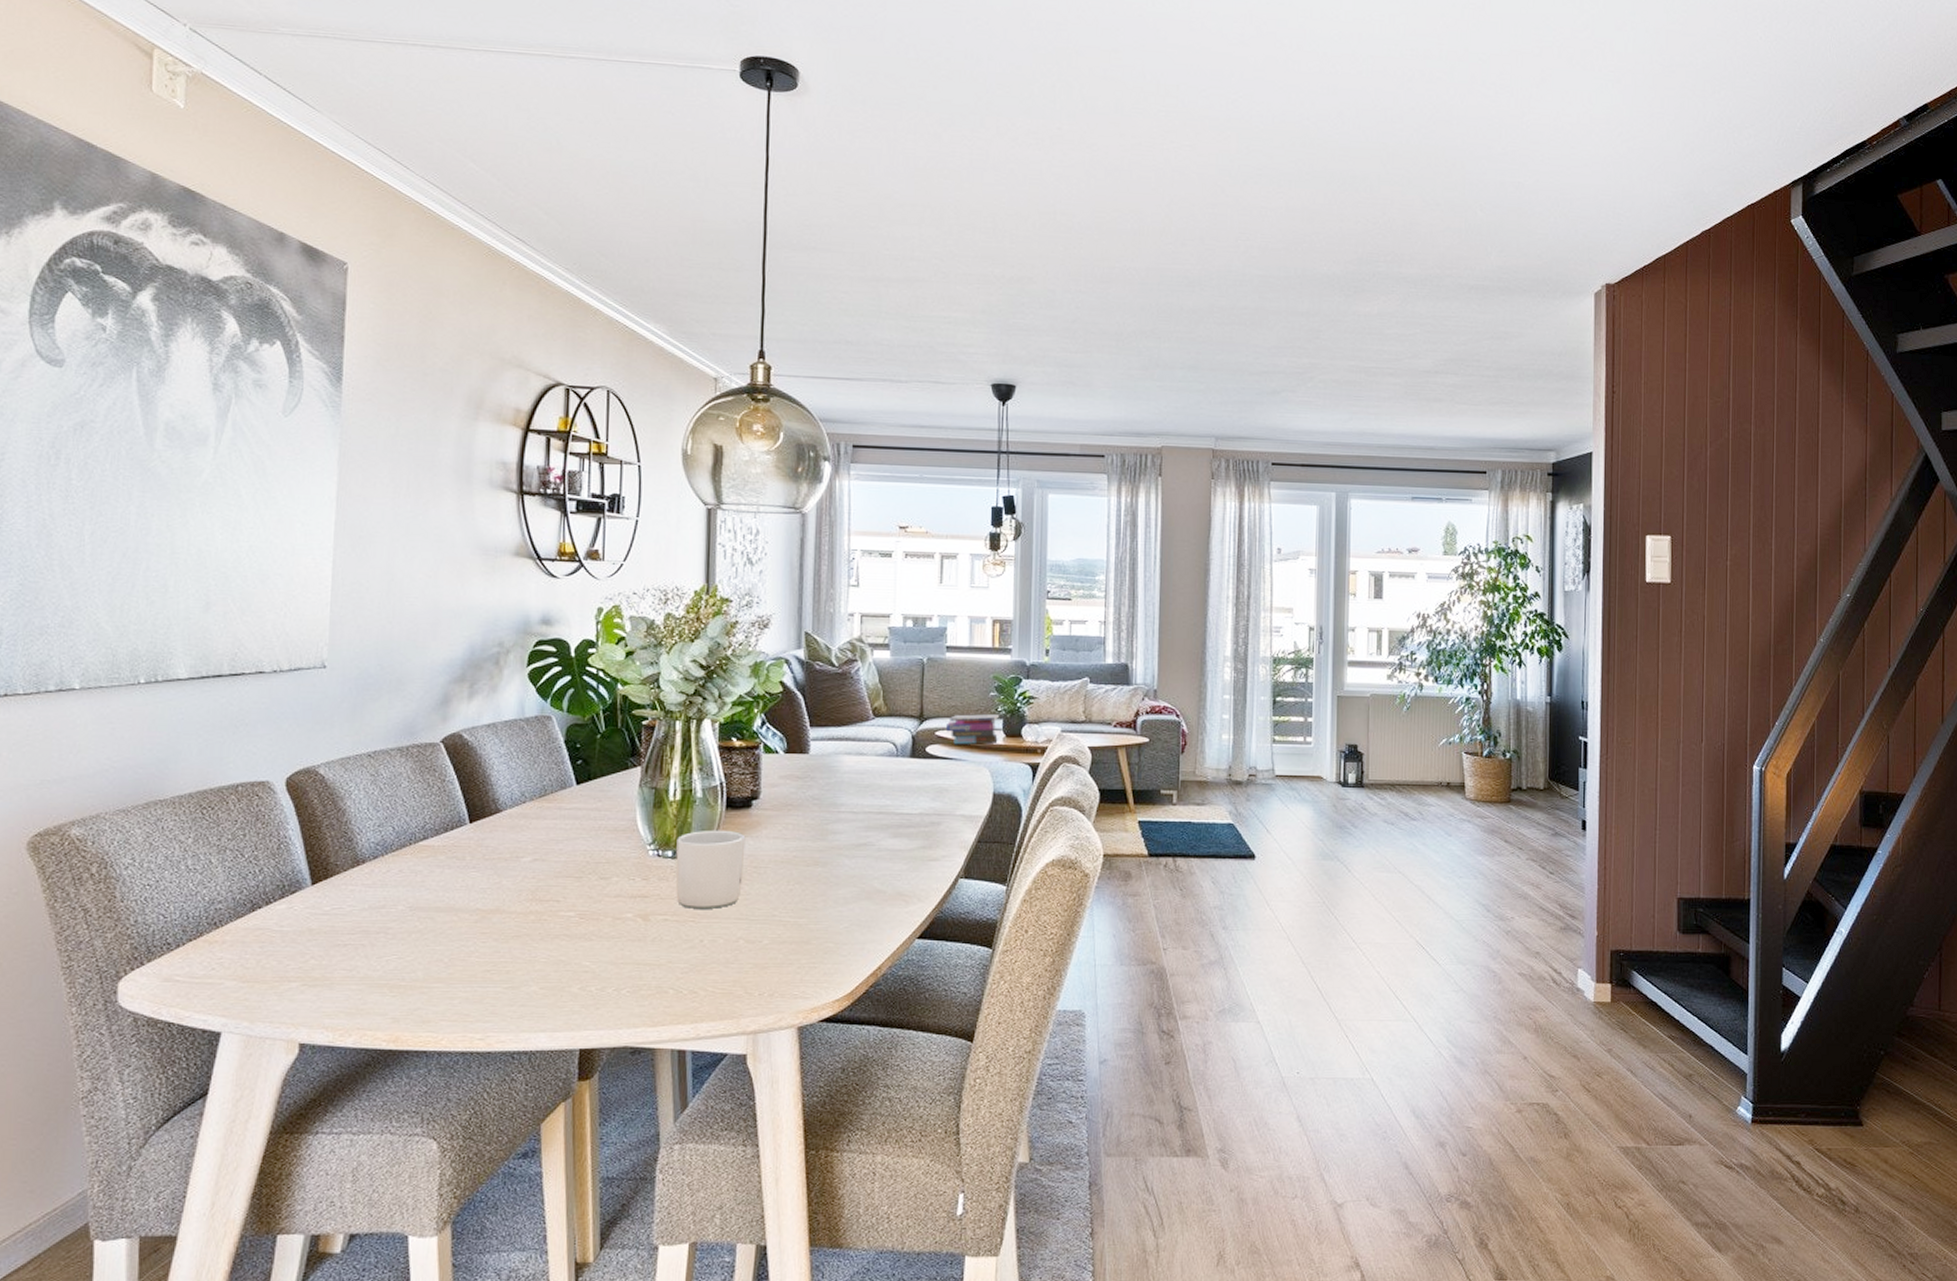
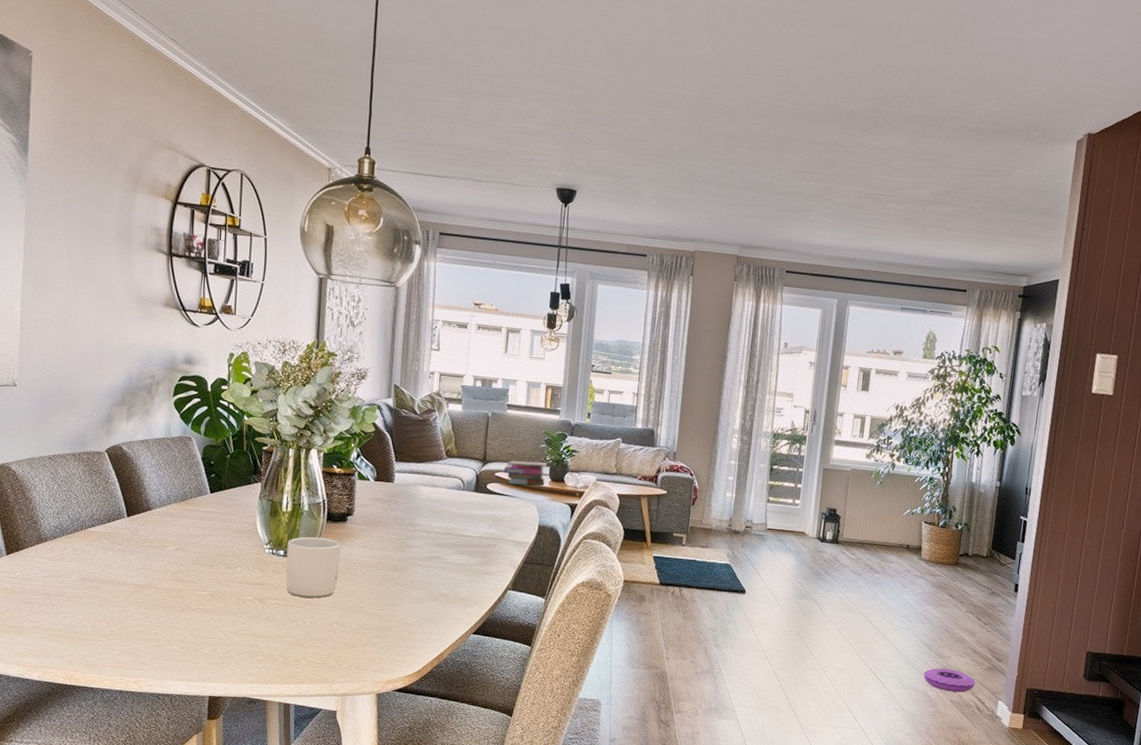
dog toy: none [1483,934,1547,963] -> present [923,668,976,693]

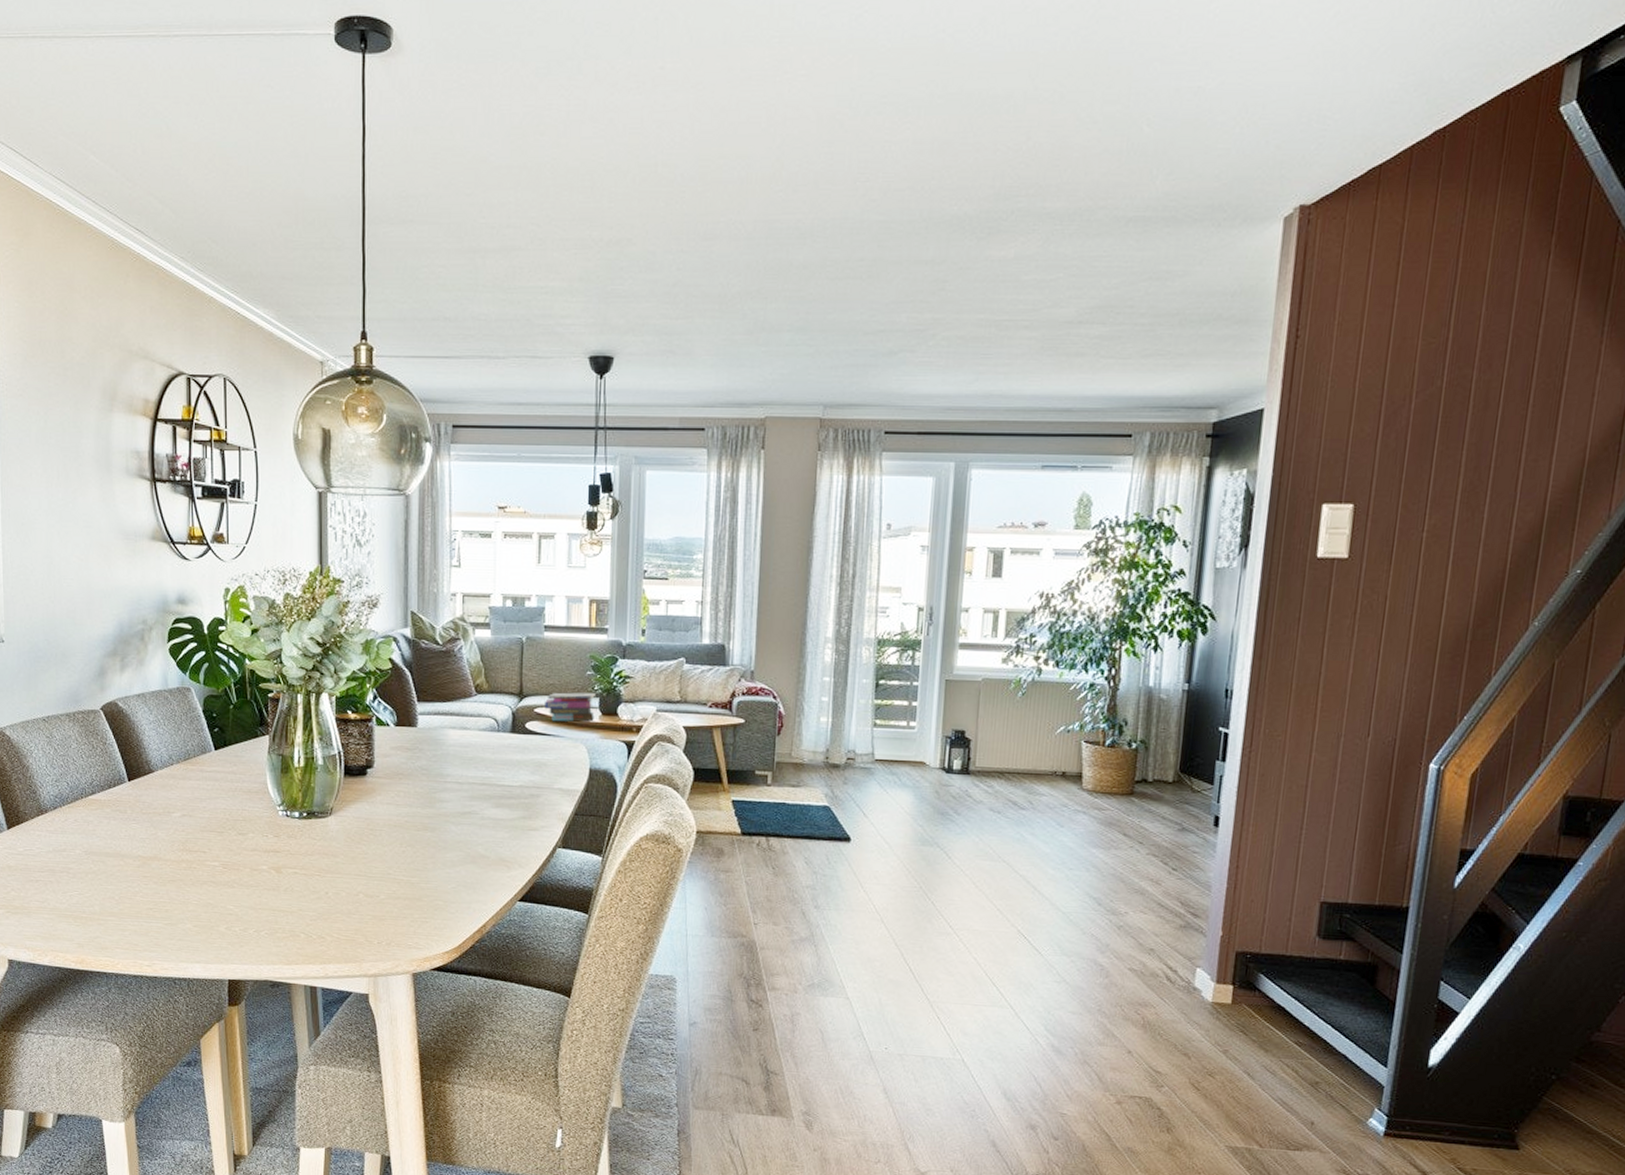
mug: present [286,536,342,598] -> none [302,794,362,865]
dog toy: present [923,668,976,693] -> none [1091,928,1164,959]

